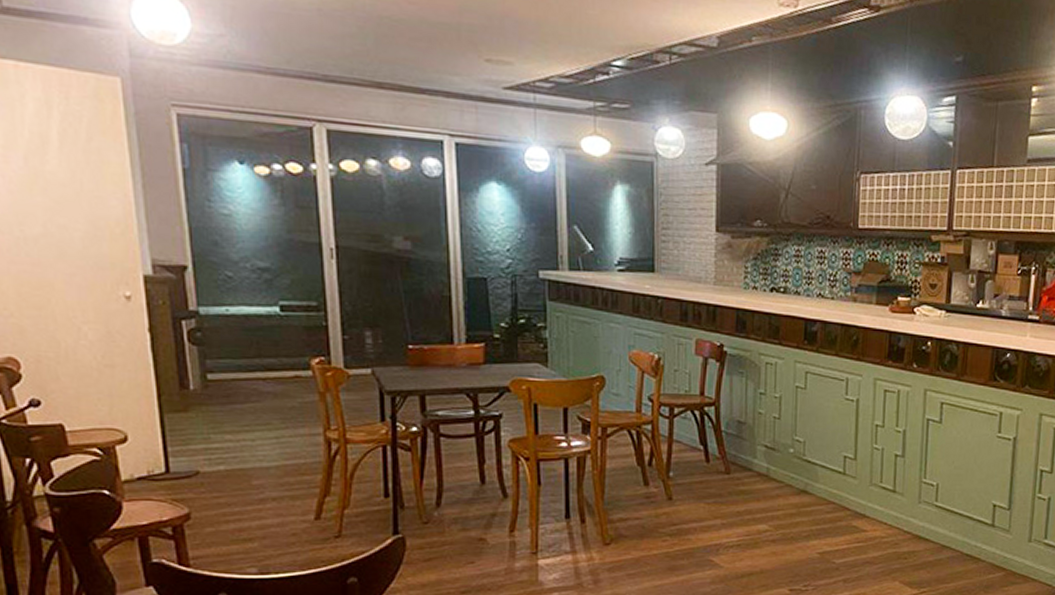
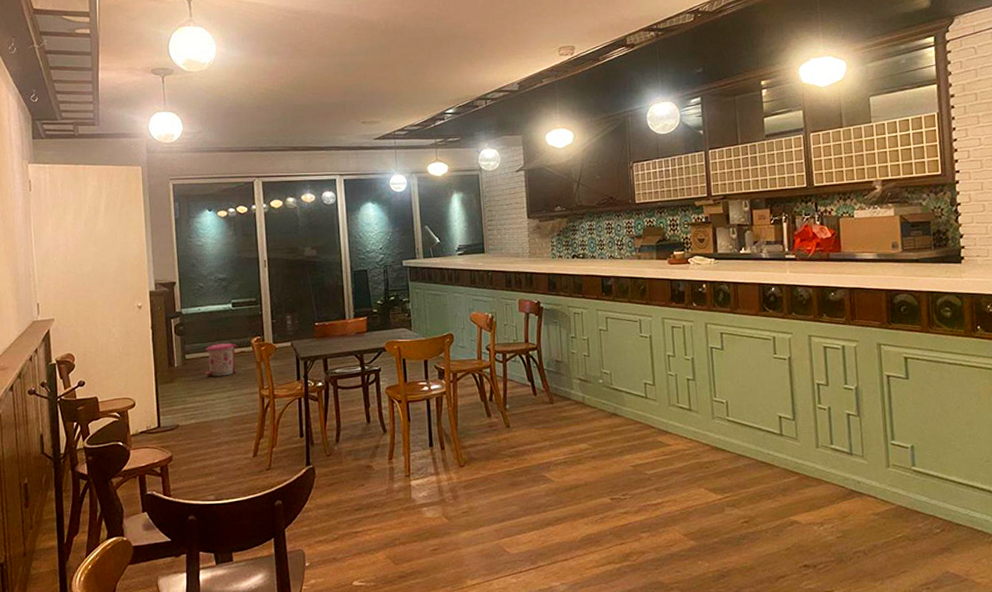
trash can: none [239,362,290,409] -> present [205,343,238,377]

